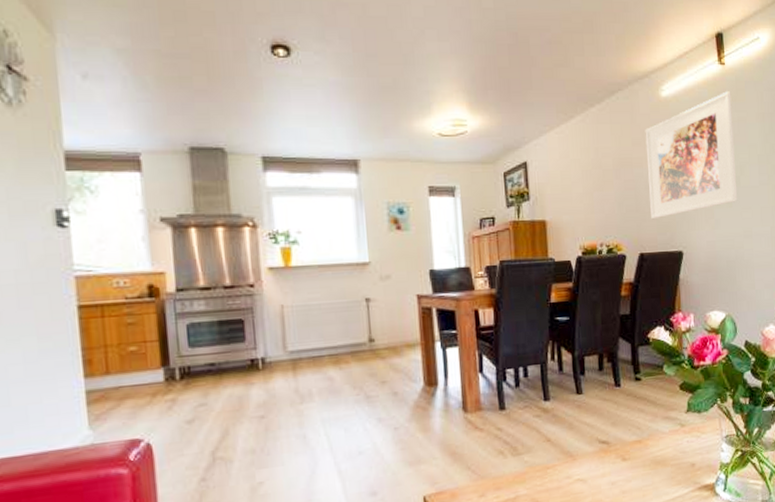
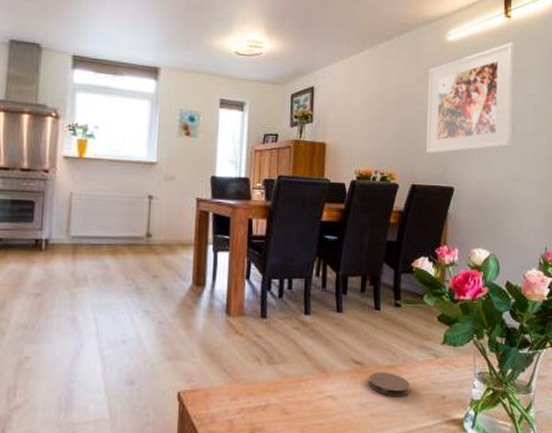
coaster: none [616,447,659,472] -> present [368,372,411,397]

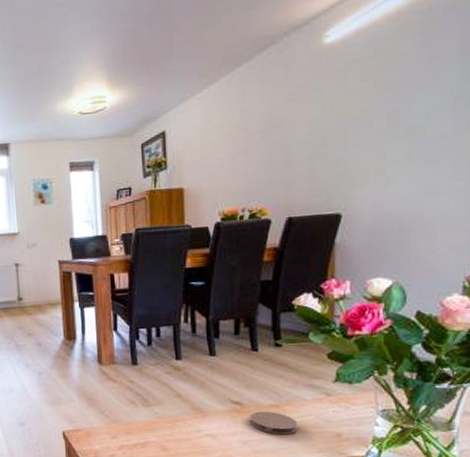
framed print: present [426,42,514,154] -> none [301,24,421,181]

